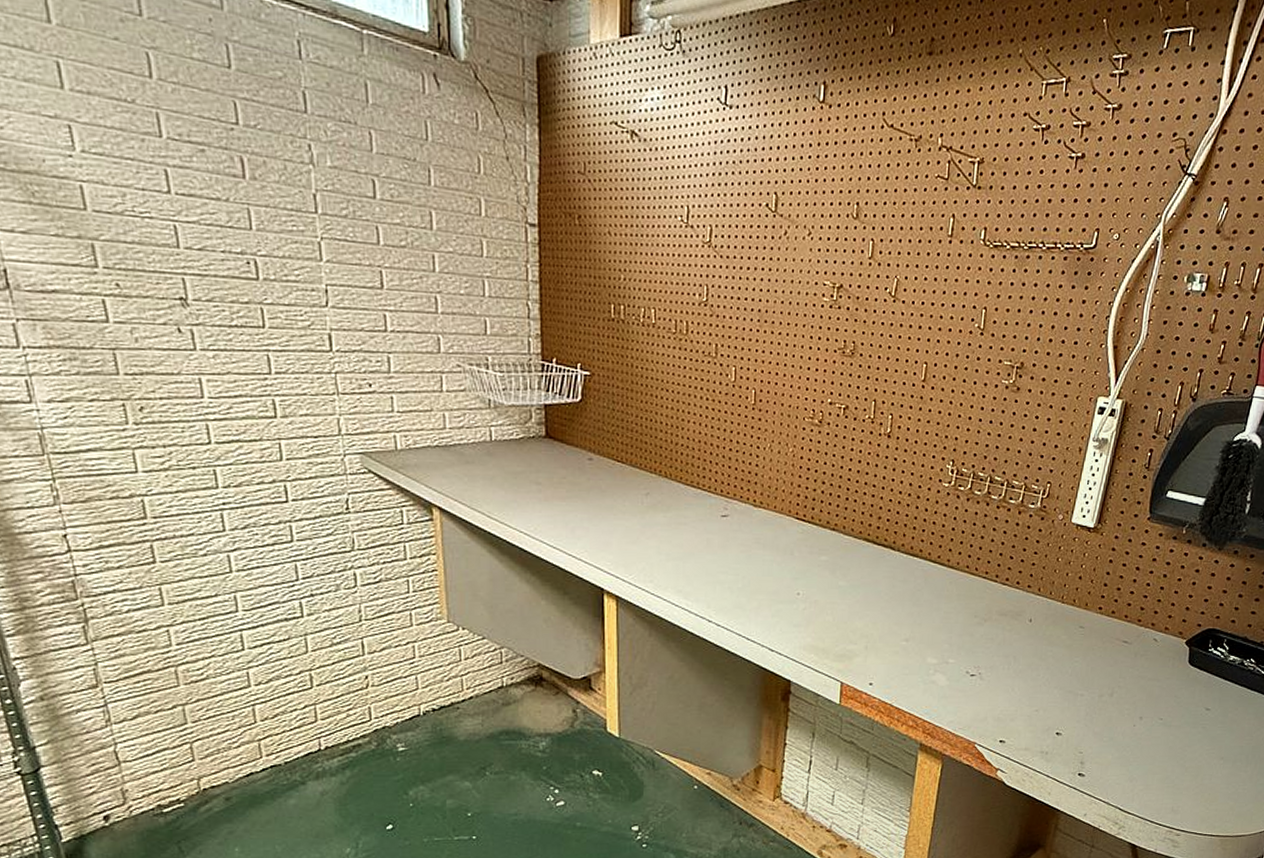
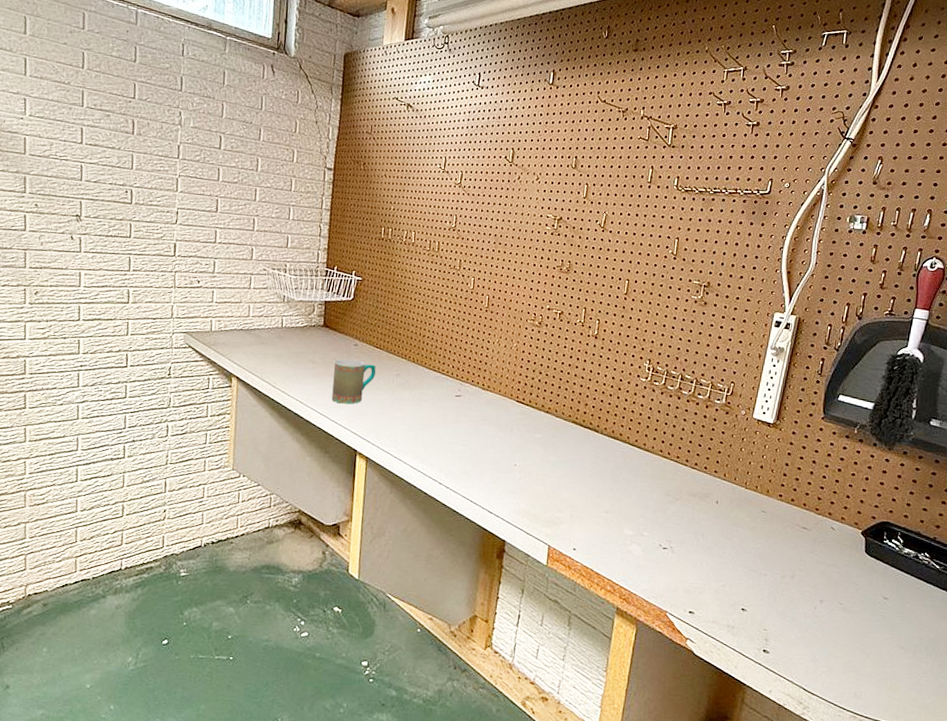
mug: none [564,477,620,534] -> present [332,358,377,405]

